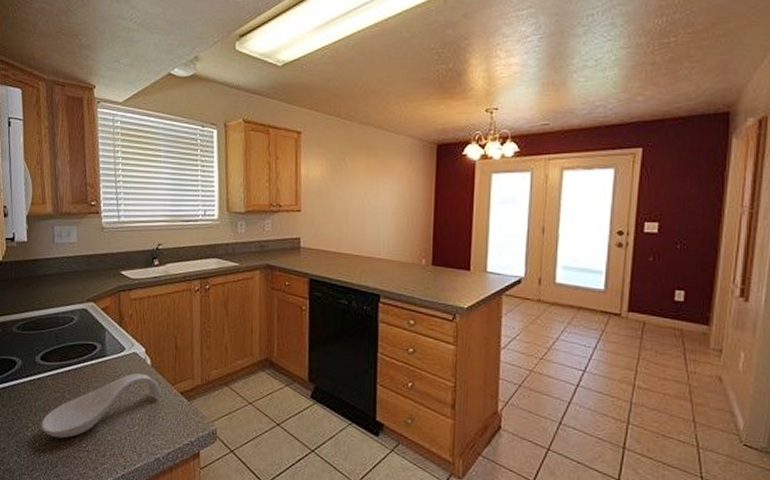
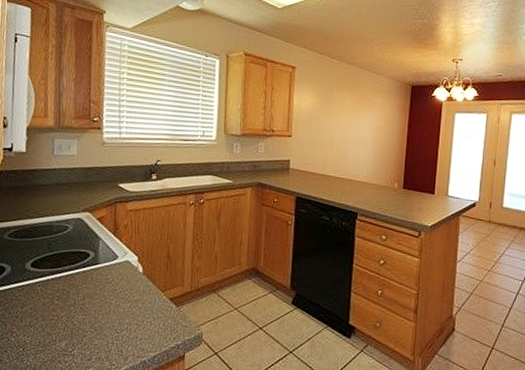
spoon rest: present [41,373,161,439] -> none [26,280,151,343]

